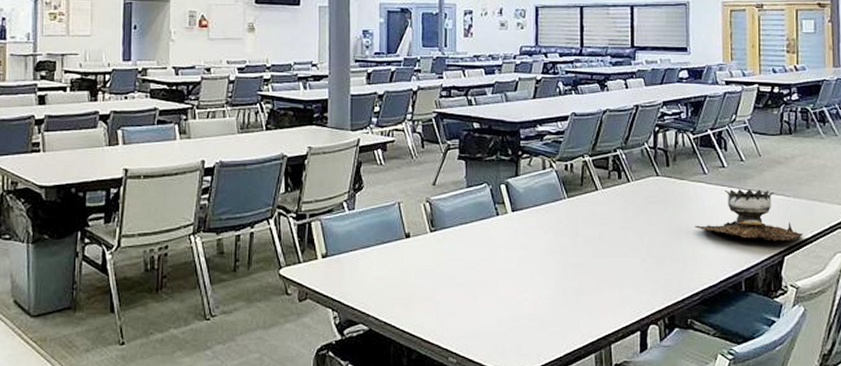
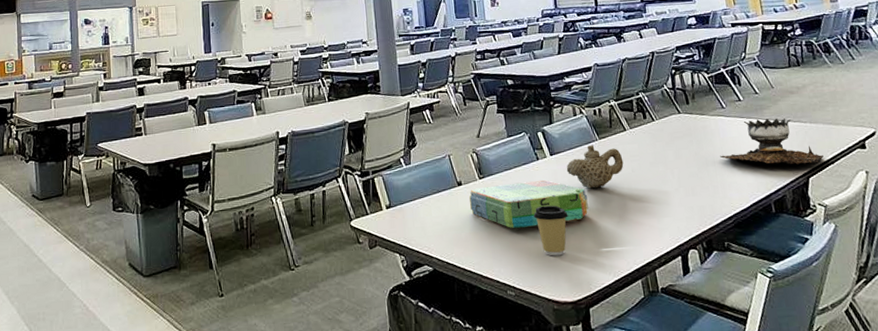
board game: none [416,238,547,290] -> present [469,179,589,229]
coffee cup: none [486,266,524,323] -> present [533,205,568,256]
teapot: none [528,204,591,252] -> present [566,145,624,189]

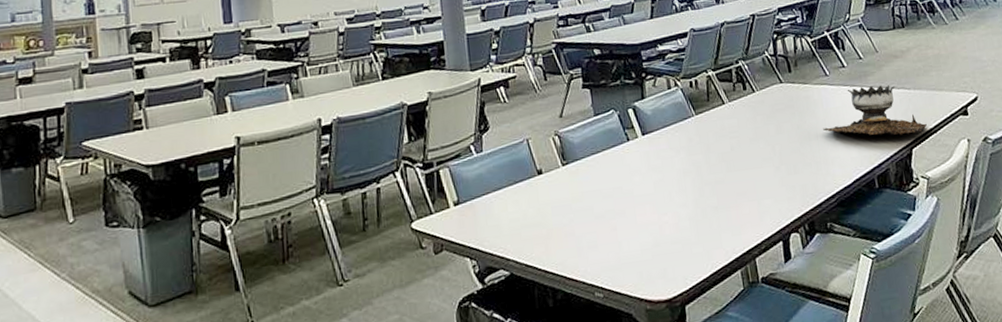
board game: present [469,179,589,229] -> none [551,163,684,222]
coffee cup: present [533,205,568,256] -> none [623,191,662,250]
teapot: present [566,145,624,189] -> none [660,122,722,172]

